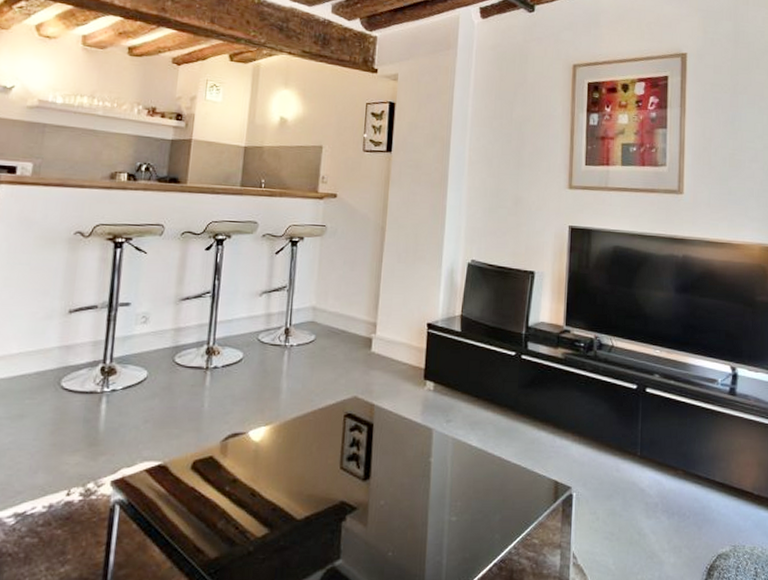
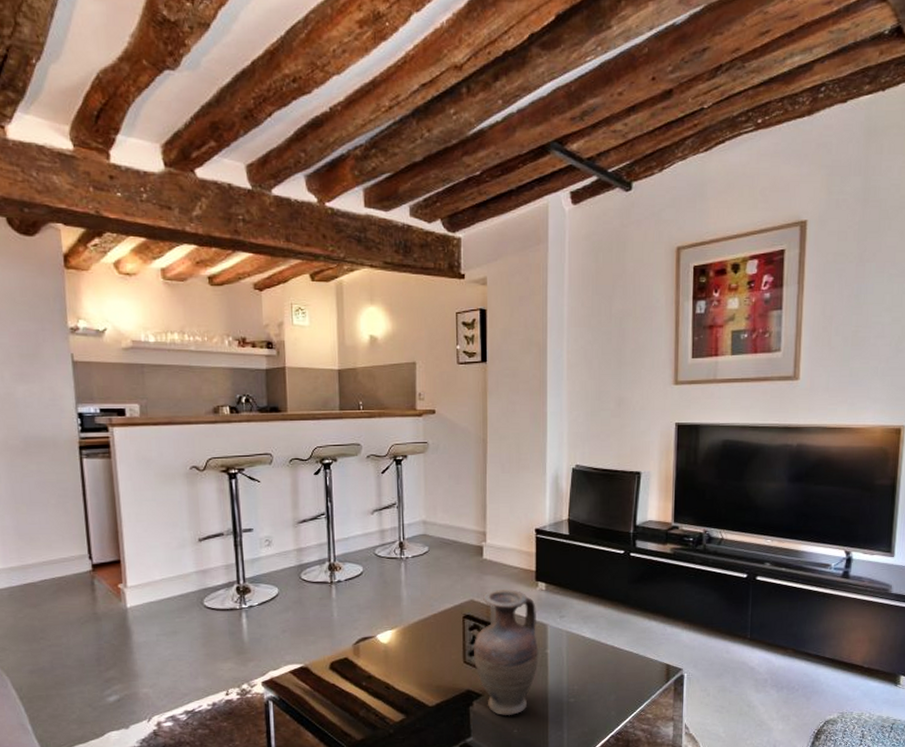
vase: none [351,386,423,535] -> present [473,588,539,716]

